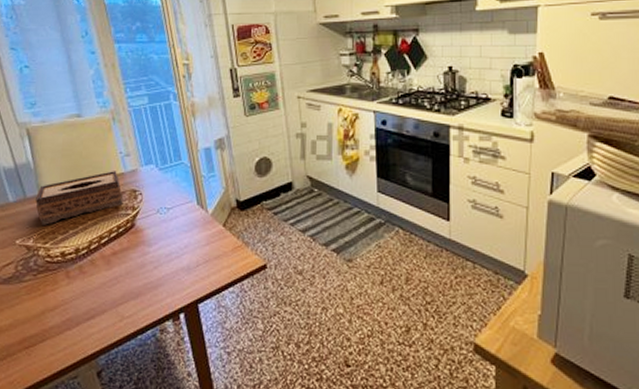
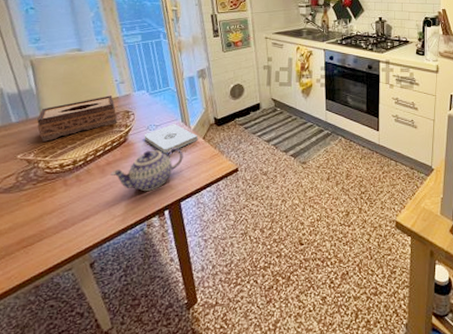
teapot: none [117,235,200,288] -> present [110,147,184,191]
notepad: none [154,207,217,244] -> present [144,124,198,154]

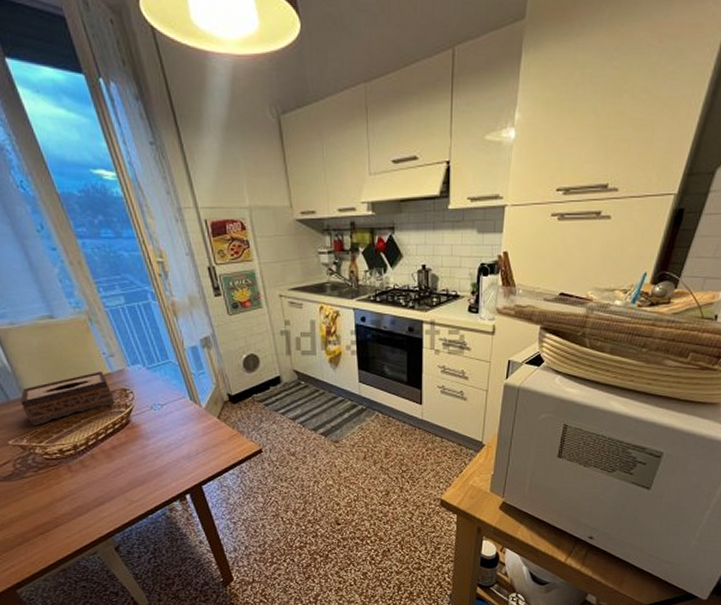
teapot: present [110,147,184,191] -> none [118,428,198,475]
notepad: present [144,124,198,154] -> none [149,402,212,436]

